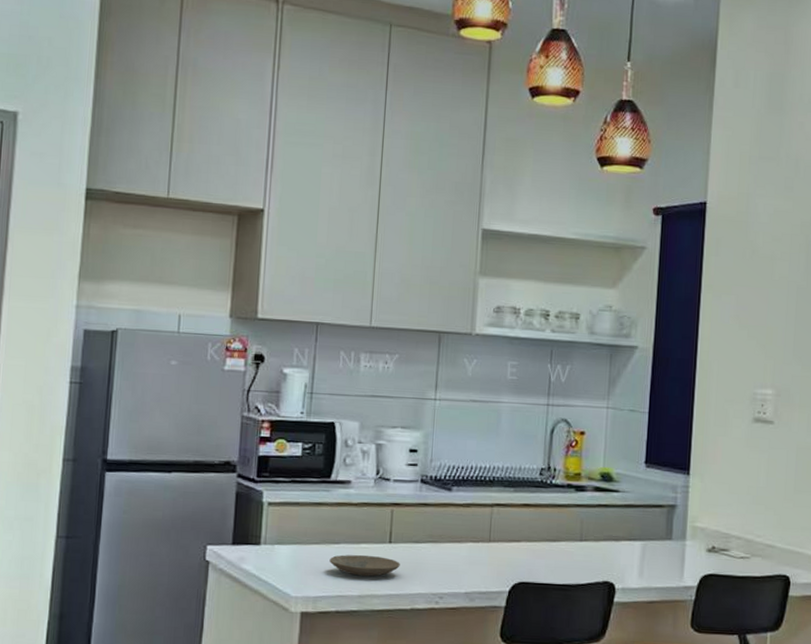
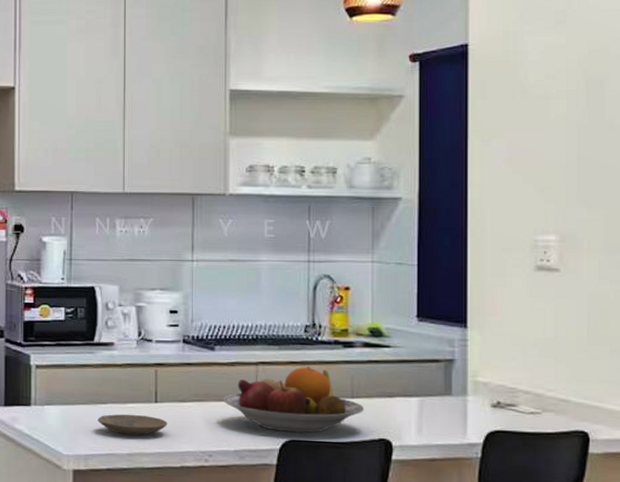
fruit bowl: none [457,509,592,576] -> present [223,366,365,434]

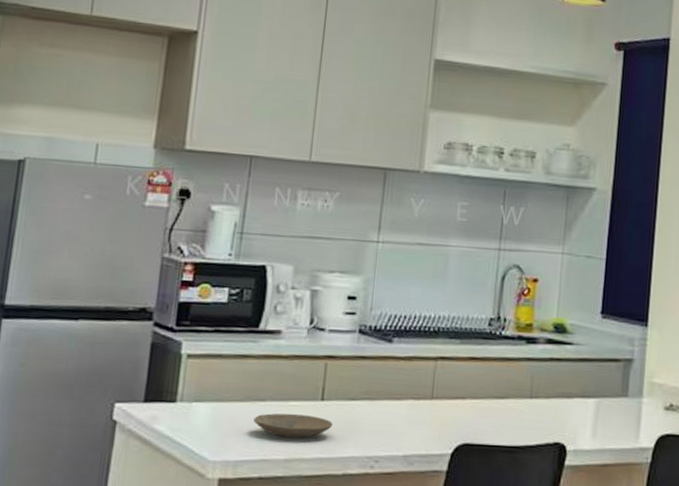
fruit bowl: present [223,366,365,434] -> none [396,363,542,437]

